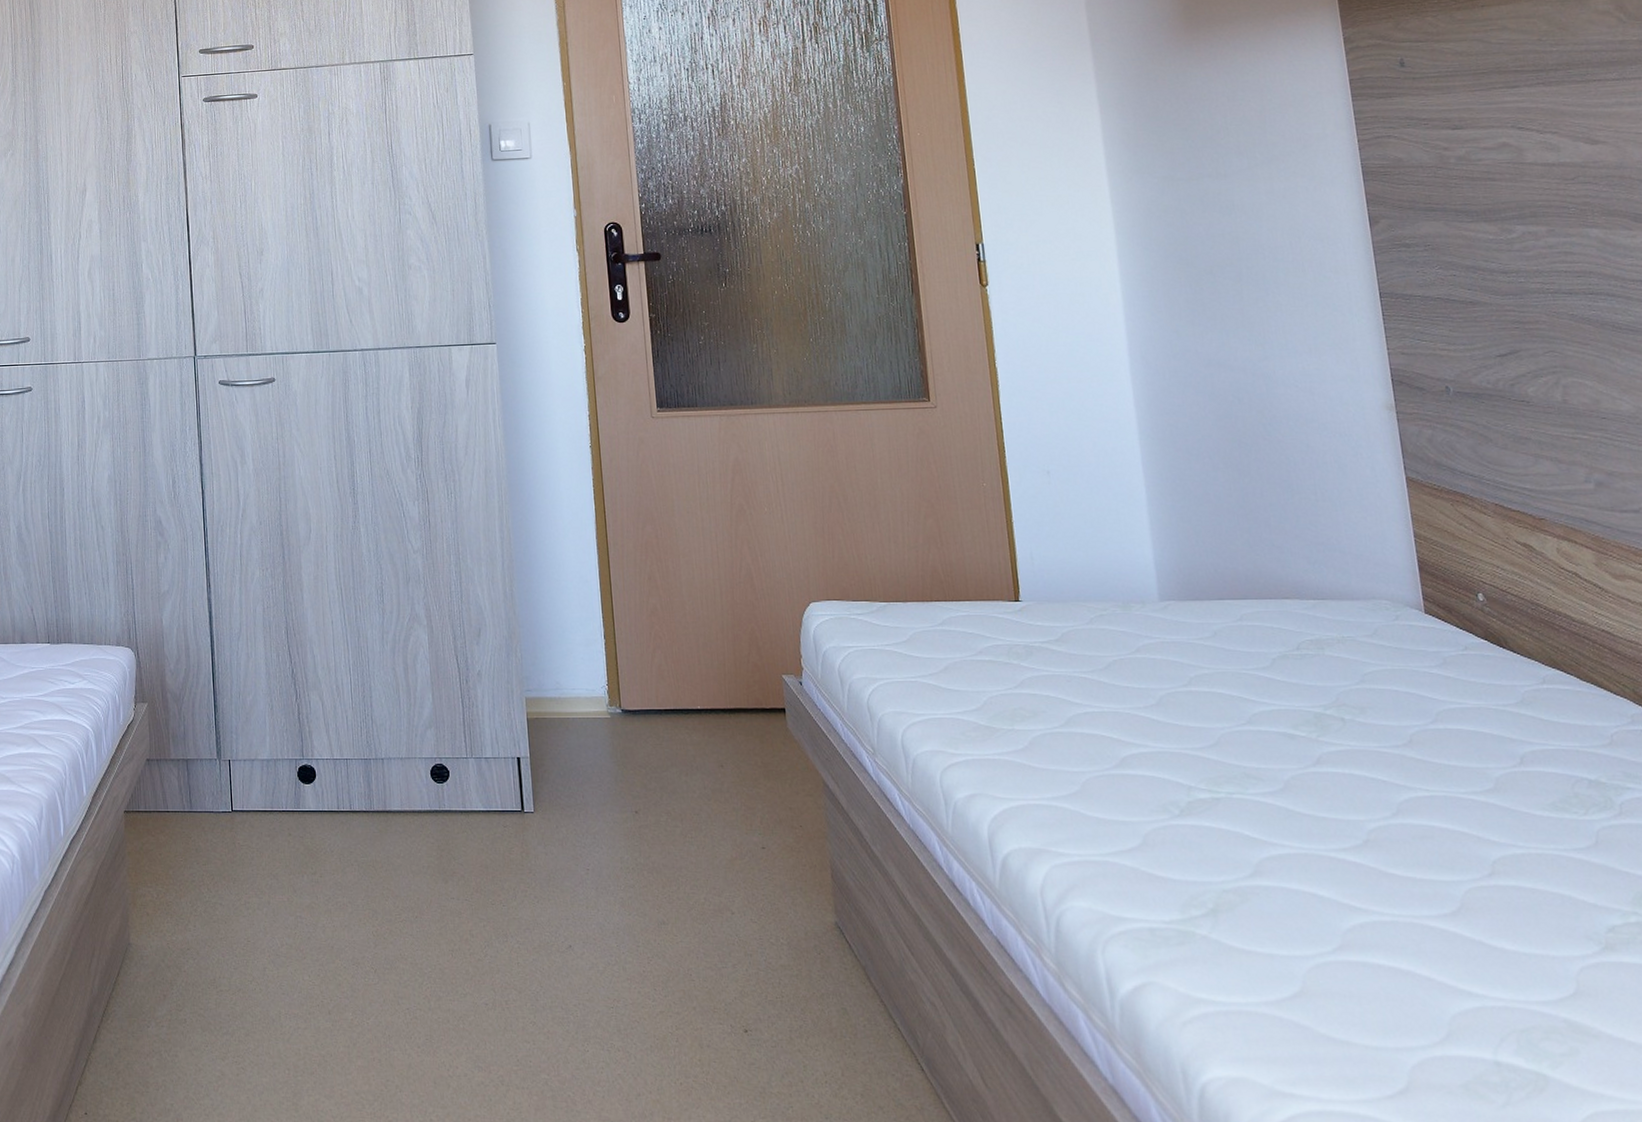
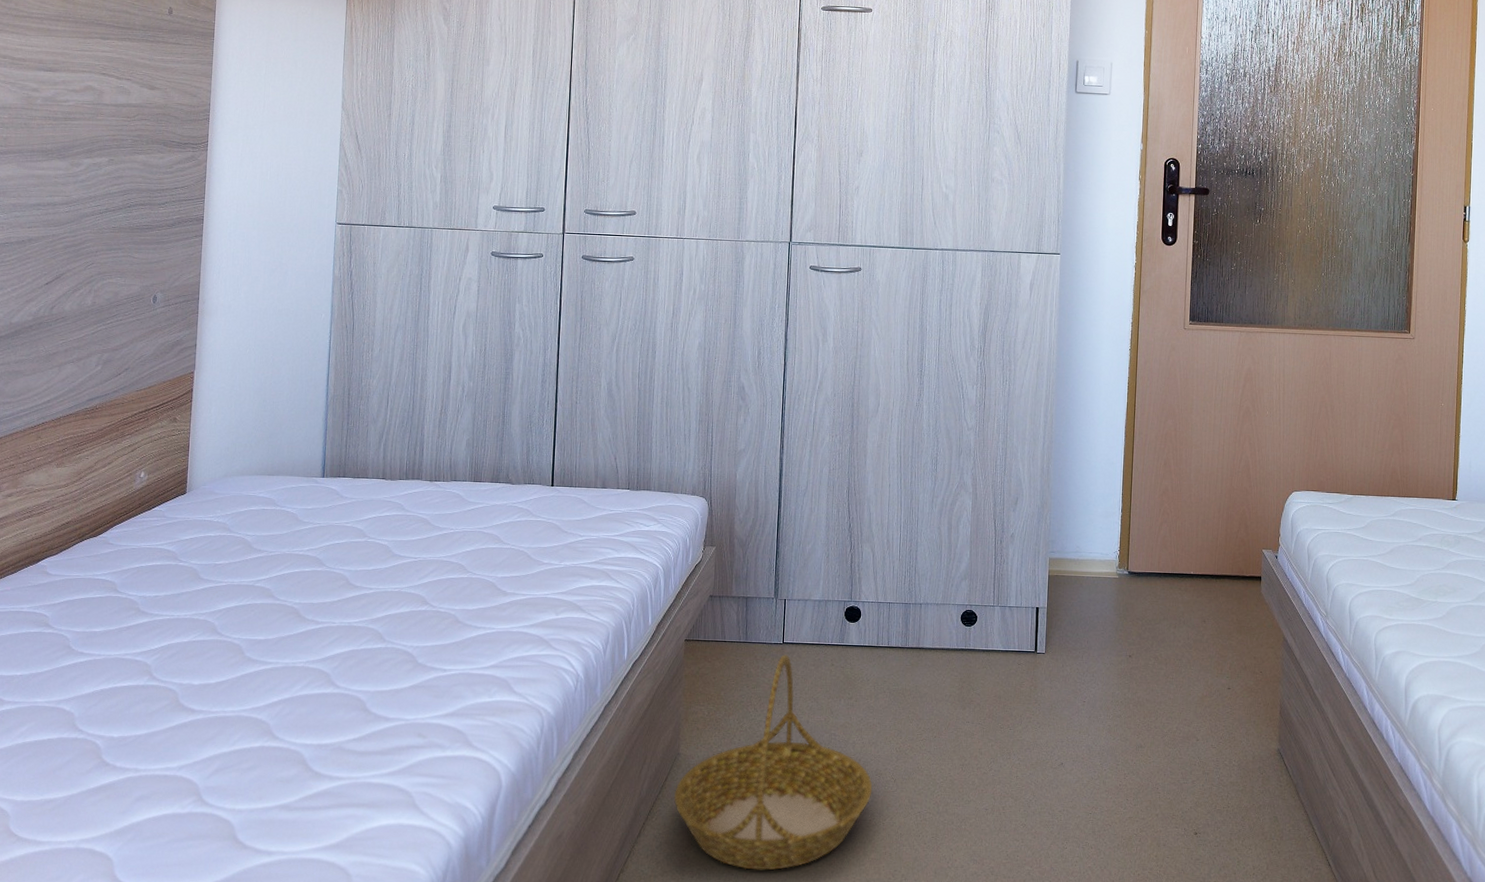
basket: none [128,824,351,1082] -> present [673,654,873,871]

